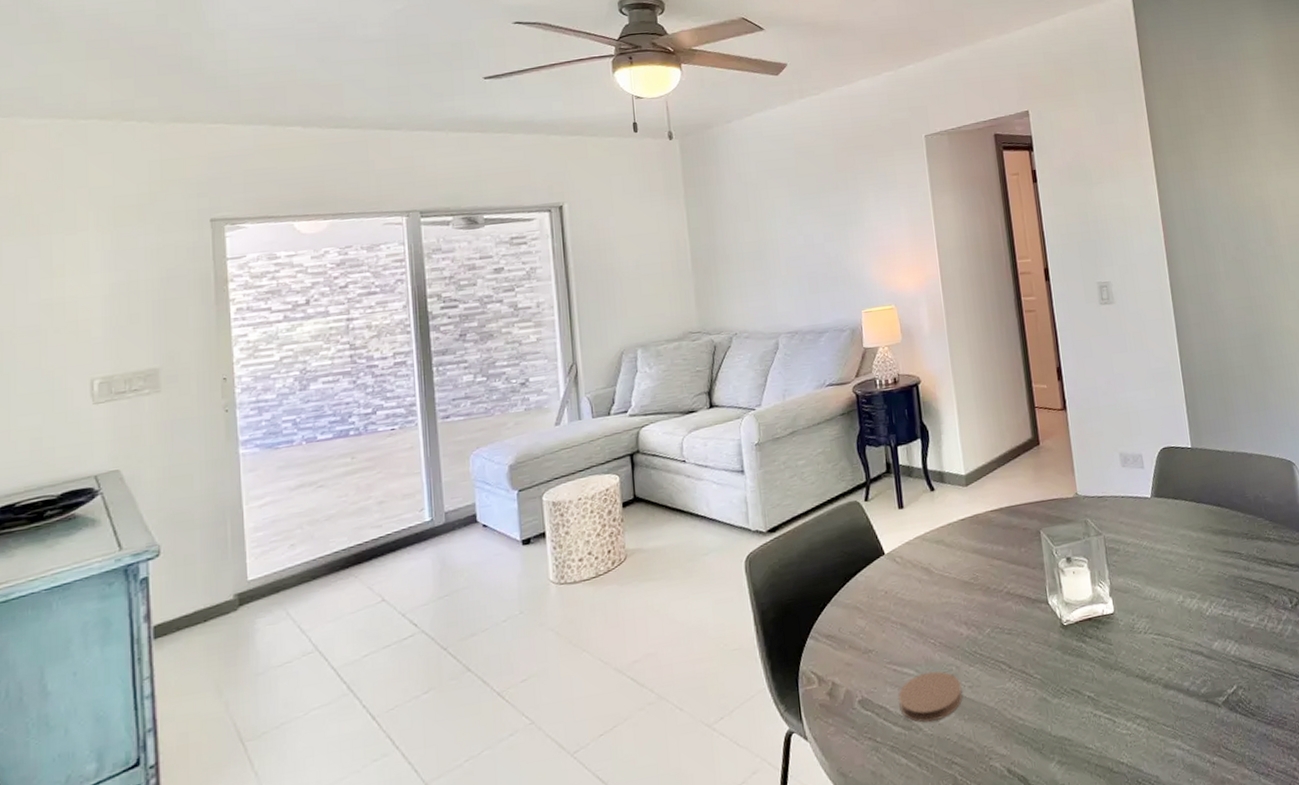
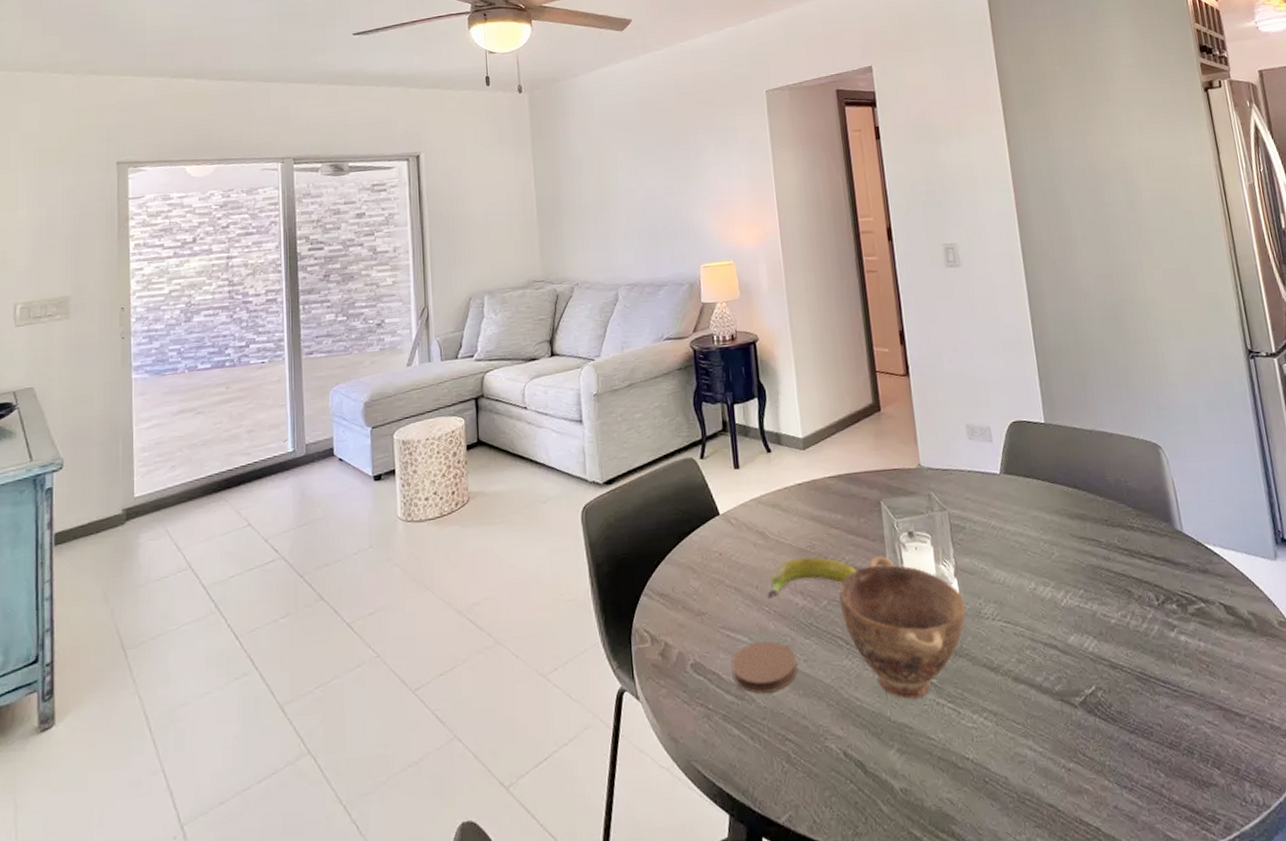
banana: none [933,588,1018,631] -> present [767,557,856,599]
bowl: none [1001,582,1120,714] -> present [839,556,966,699]

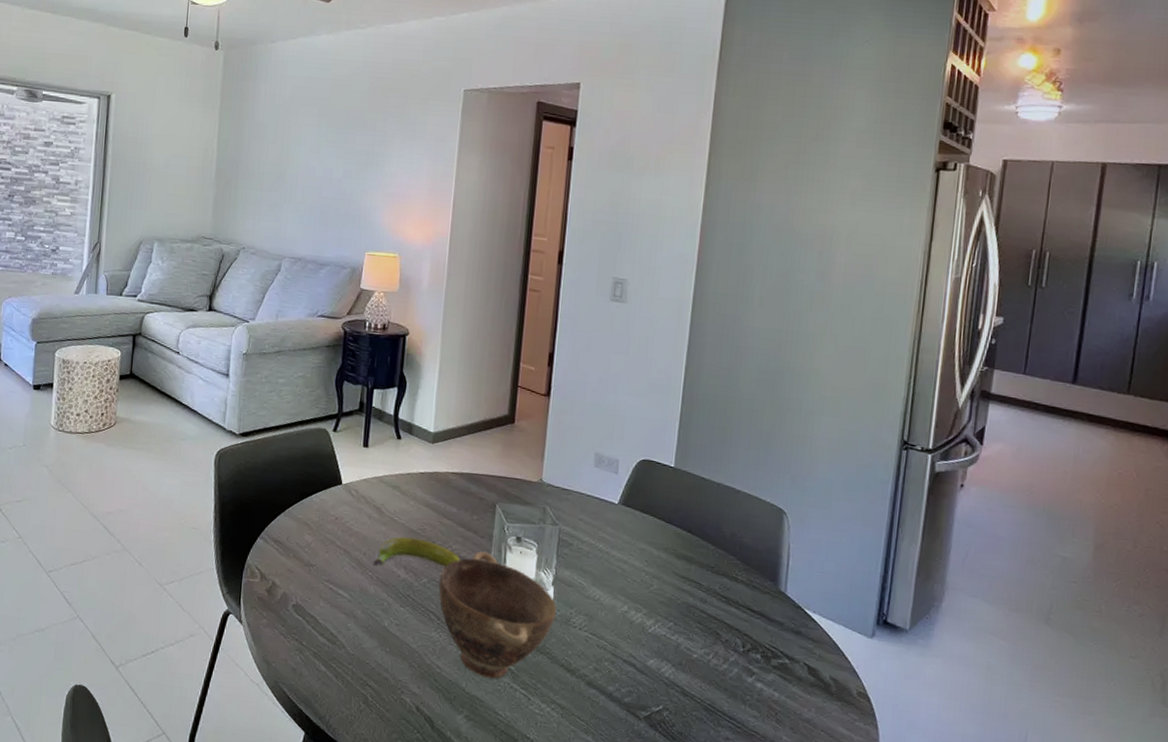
coaster: present [731,640,798,694] -> none [328,599,389,644]

